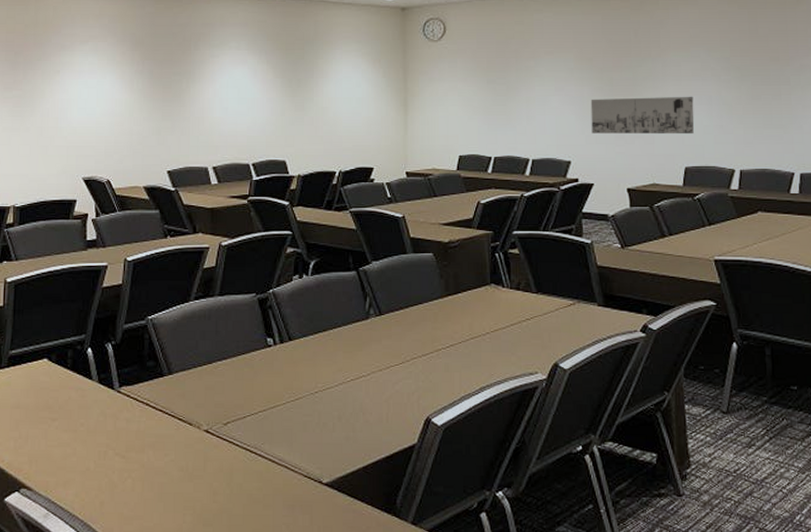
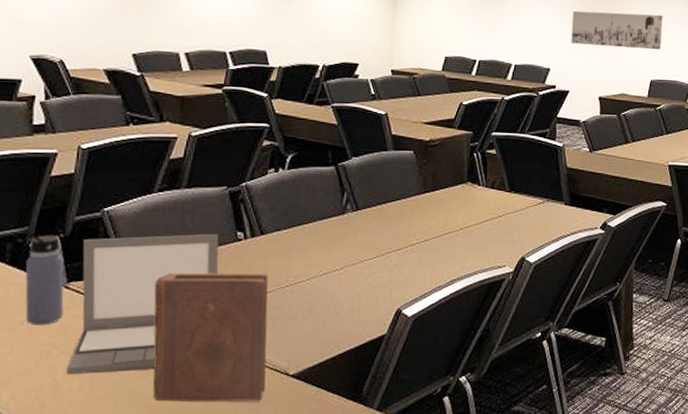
water bottle: none [81,336,117,428] -> present [23,228,64,325]
laptop: none [121,339,251,475] -> present [66,233,219,374]
book: none [195,378,301,510] -> present [153,272,269,403]

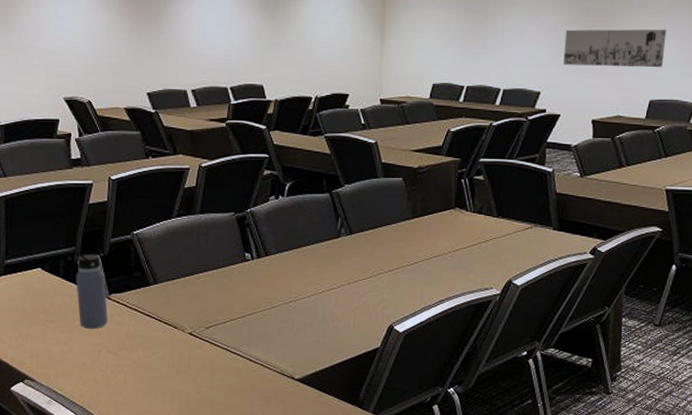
laptop: present [66,233,219,374] -> none [114,254,231,370]
book: present [153,272,269,403] -> none [179,288,276,400]

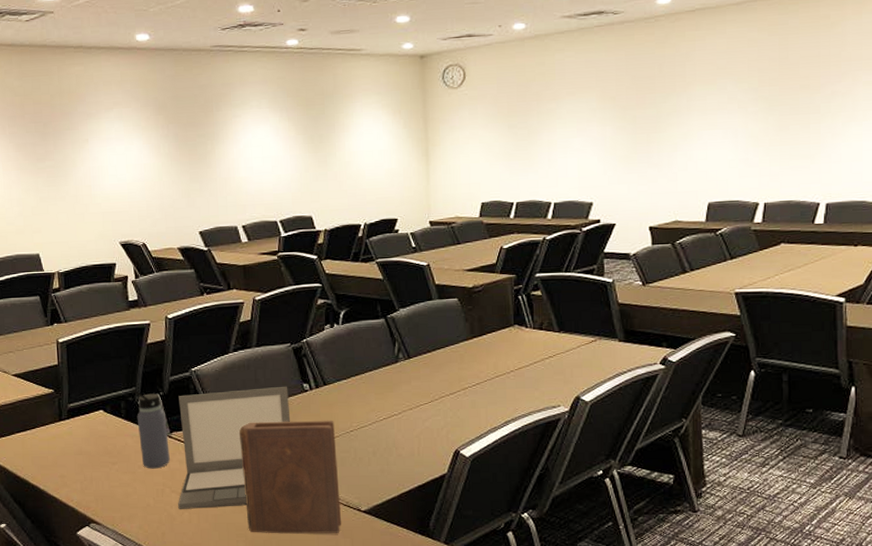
laptop: none [114,254,231,370] -> present [178,386,291,509]
book: none [179,288,276,400] -> present [239,420,342,534]
wall art: present [563,29,667,68] -> none [613,130,719,174]

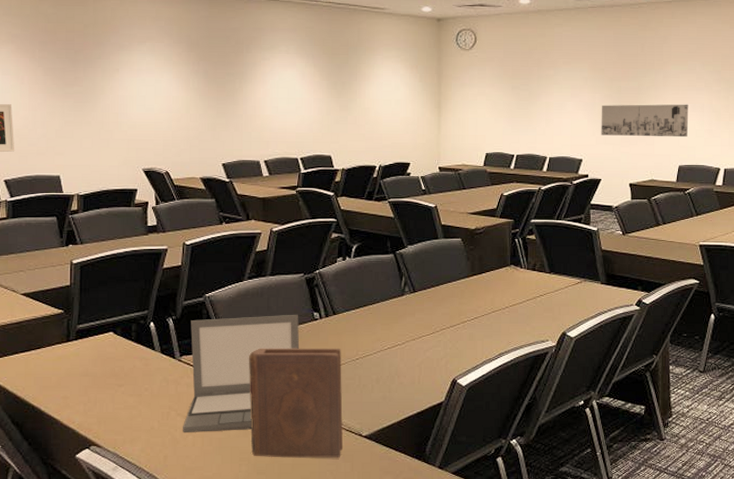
water bottle: present [132,388,170,469] -> none [144,312,178,392]
wall art: none [613,130,719,174] -> present [601,104,689,138]

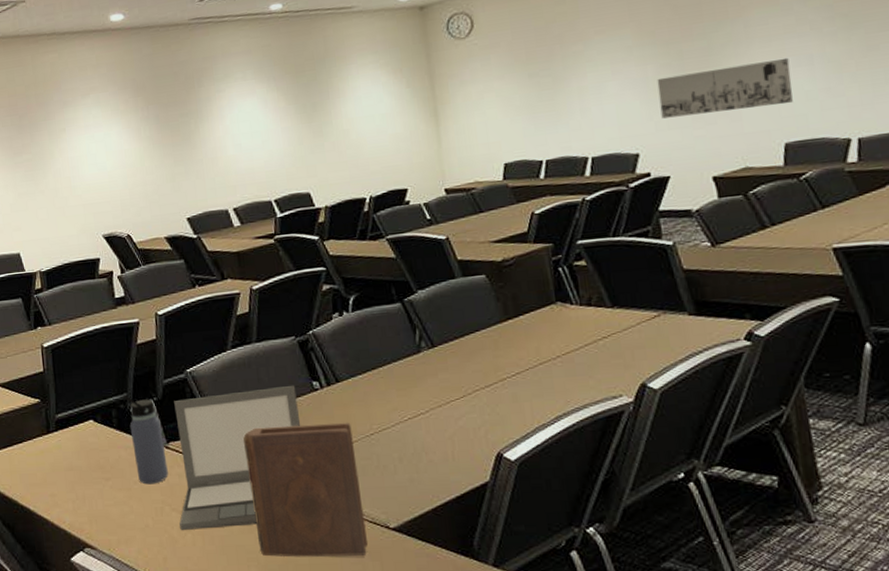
water bottle: none [144,312,178,392] -> present [123,394,168,485]

